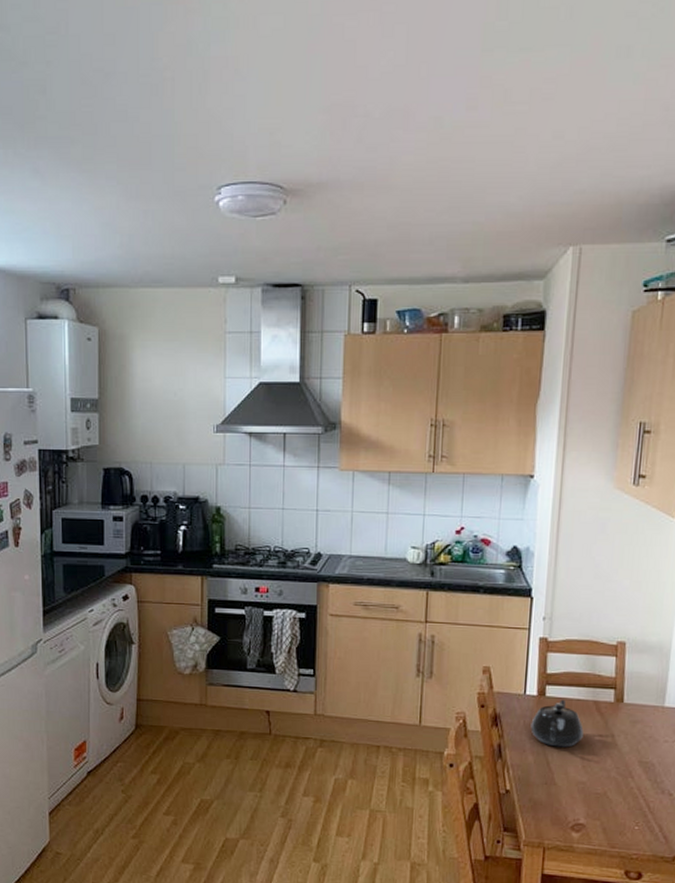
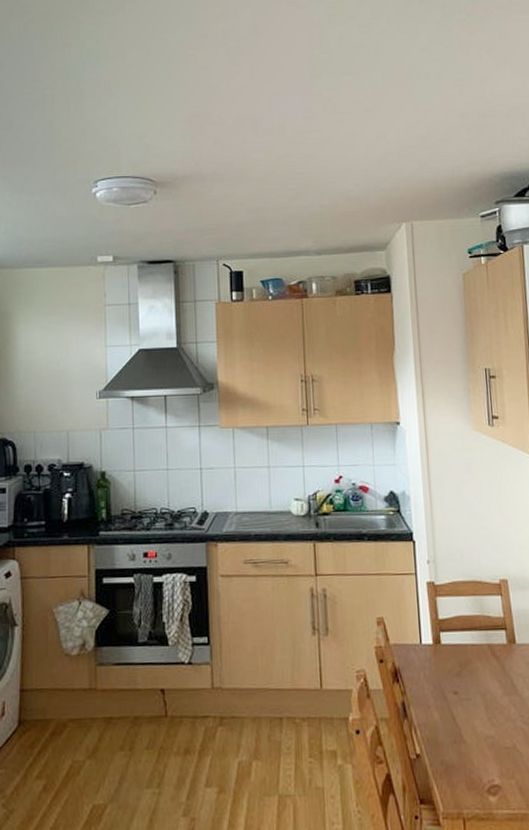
teapot: present [530,699,584,748] -> none [431,645,484,699]

